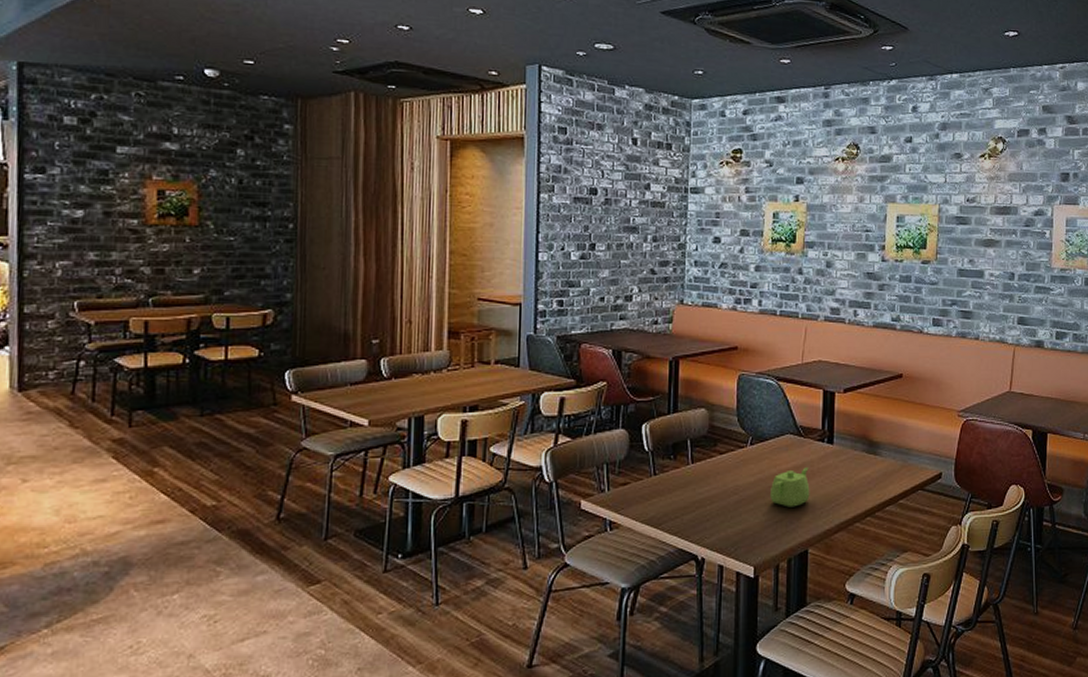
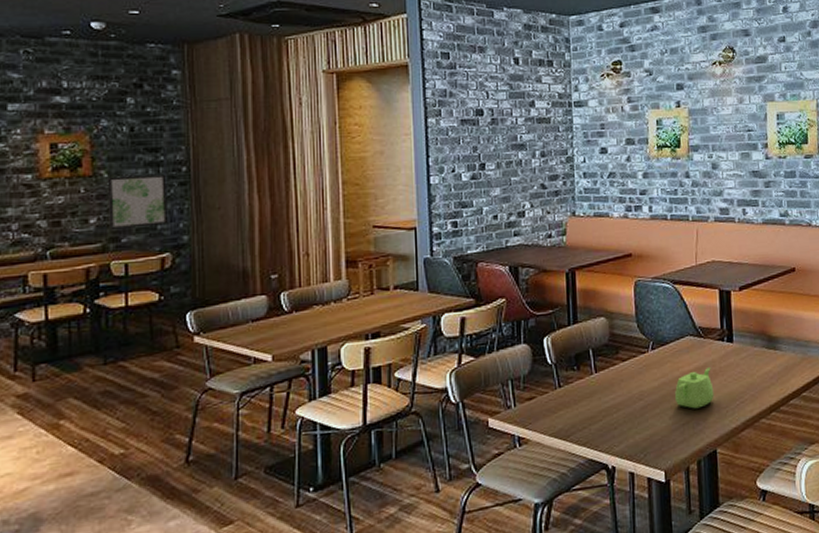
wall art: none [212,228,273,282] -> present [107,174,169,229]

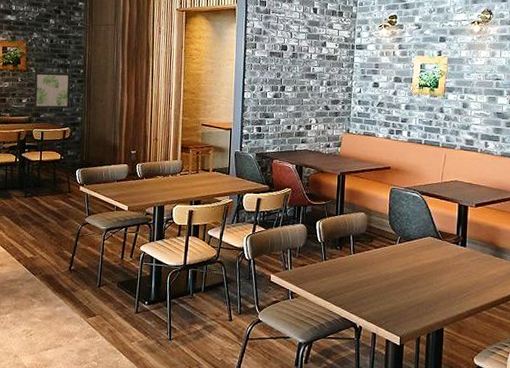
teapot: present [675,367,714,409] -> none [414,264,446,294]

